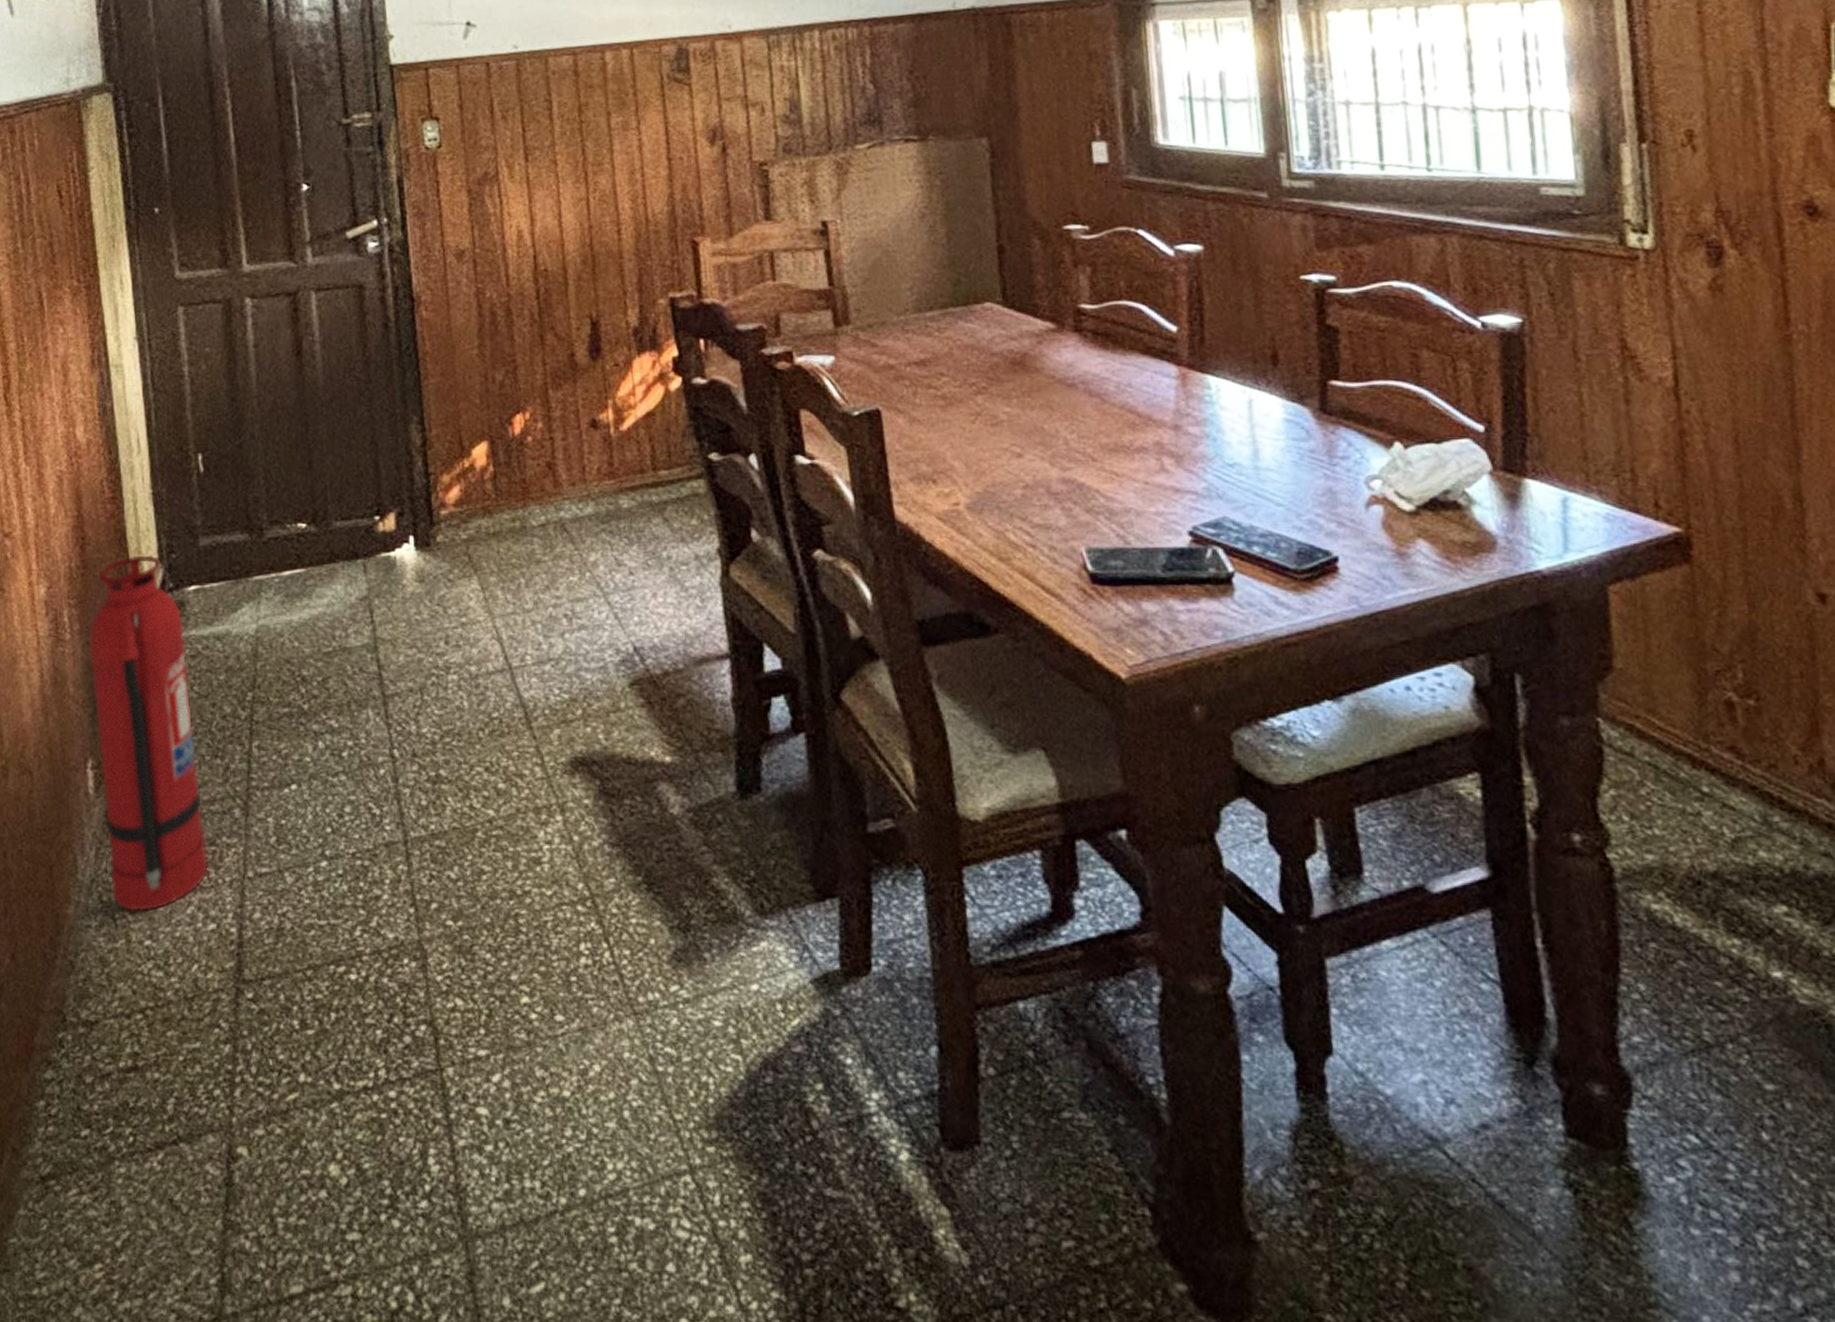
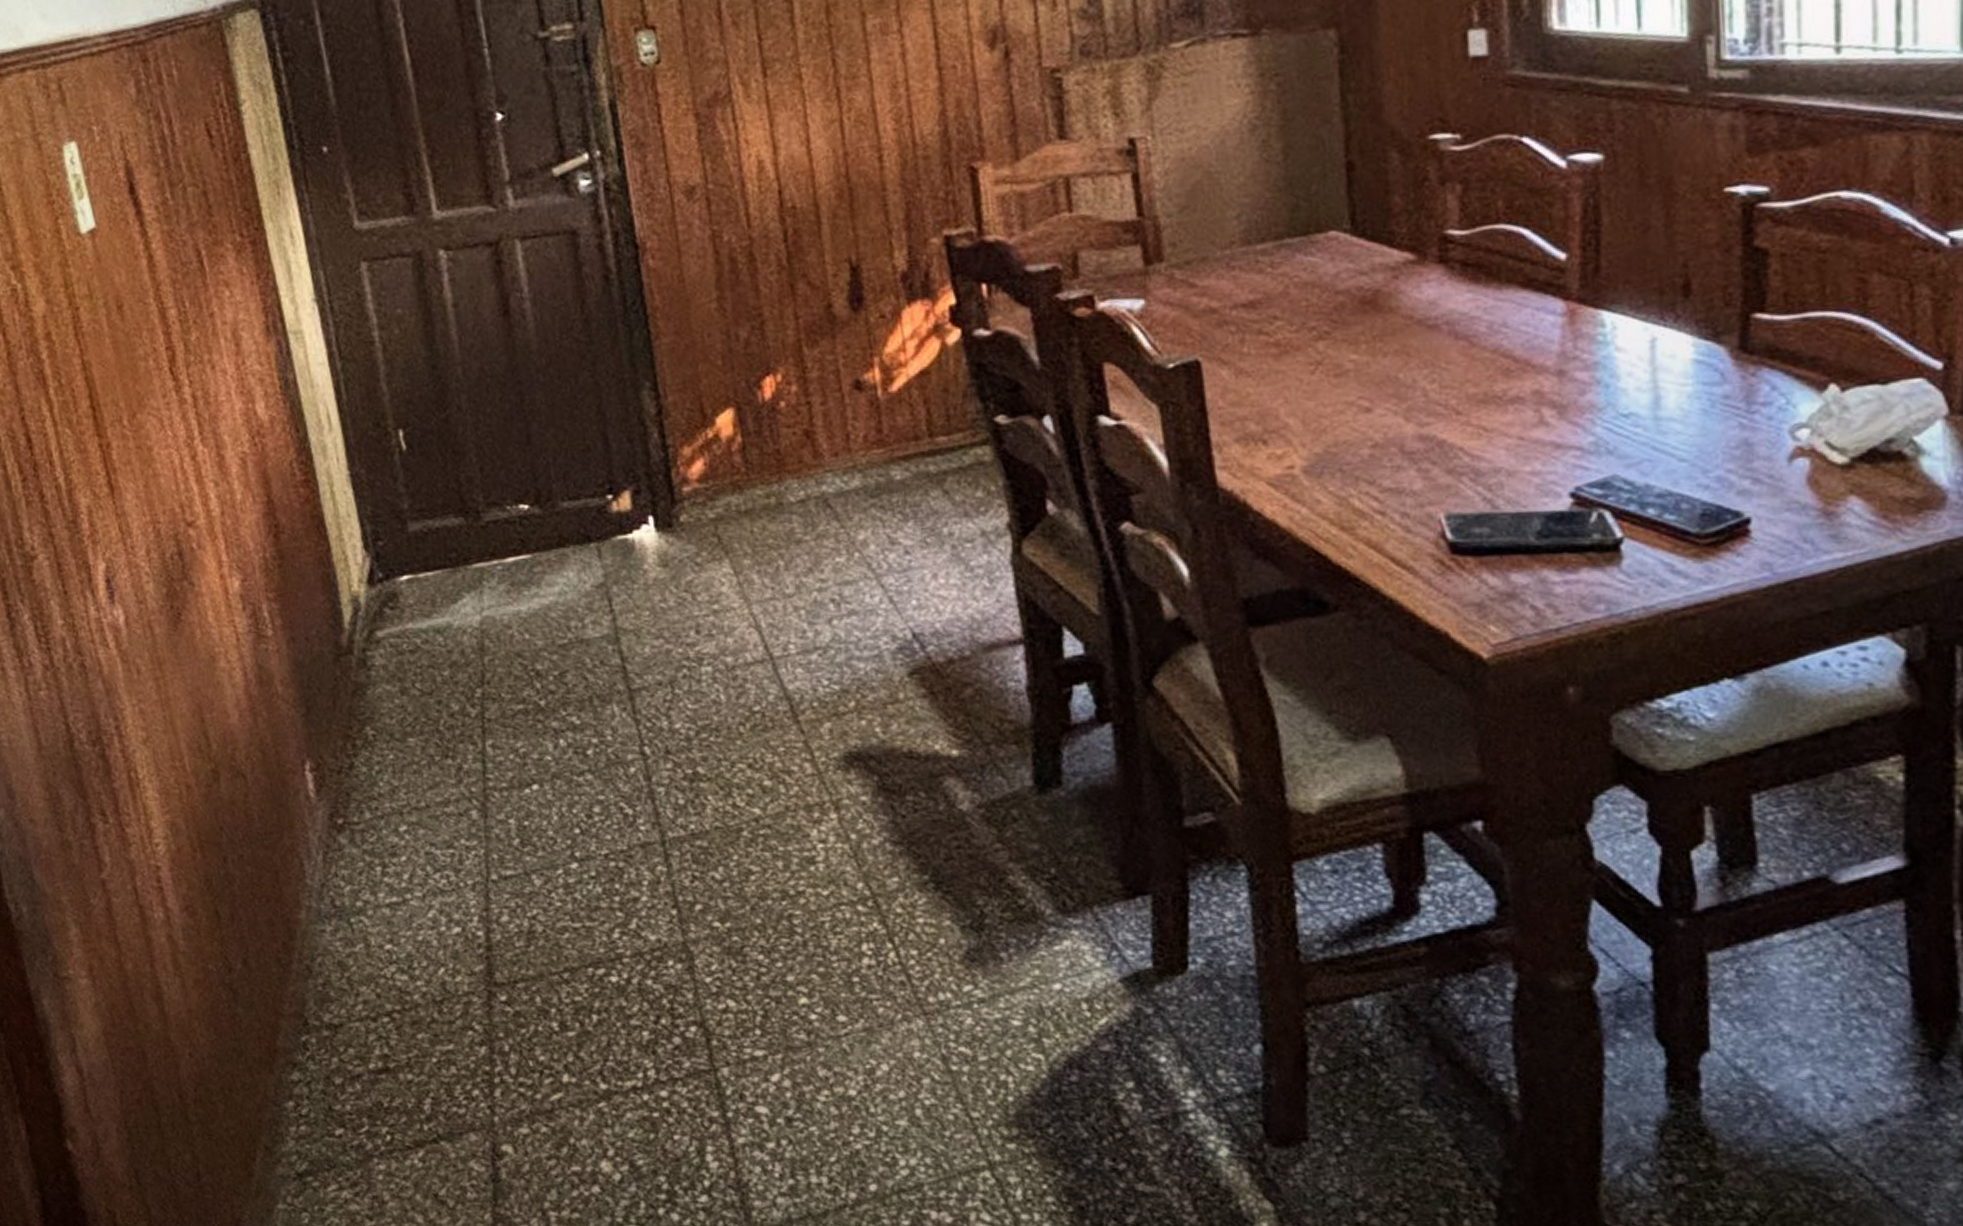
fire extinguisher: present [89,555,208,911] -> none [293,542,448,916]

